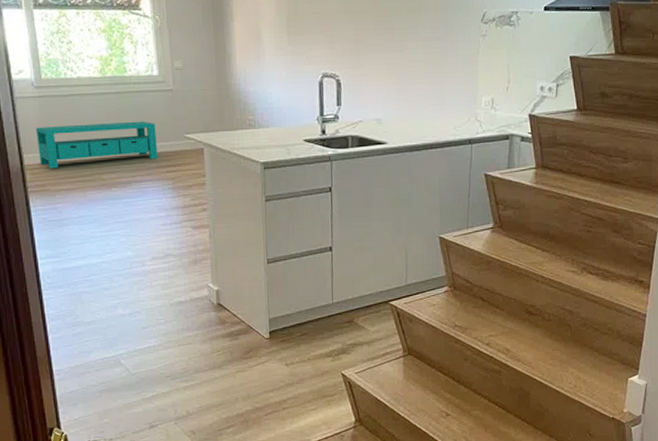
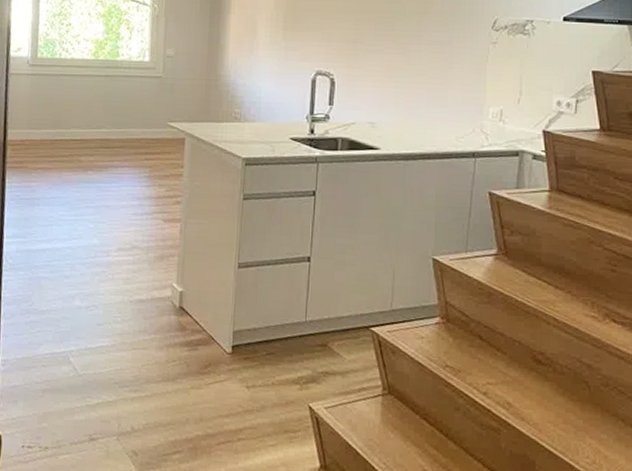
storage bench: present [35,121,158,169] -> none [22,104,140,146]

